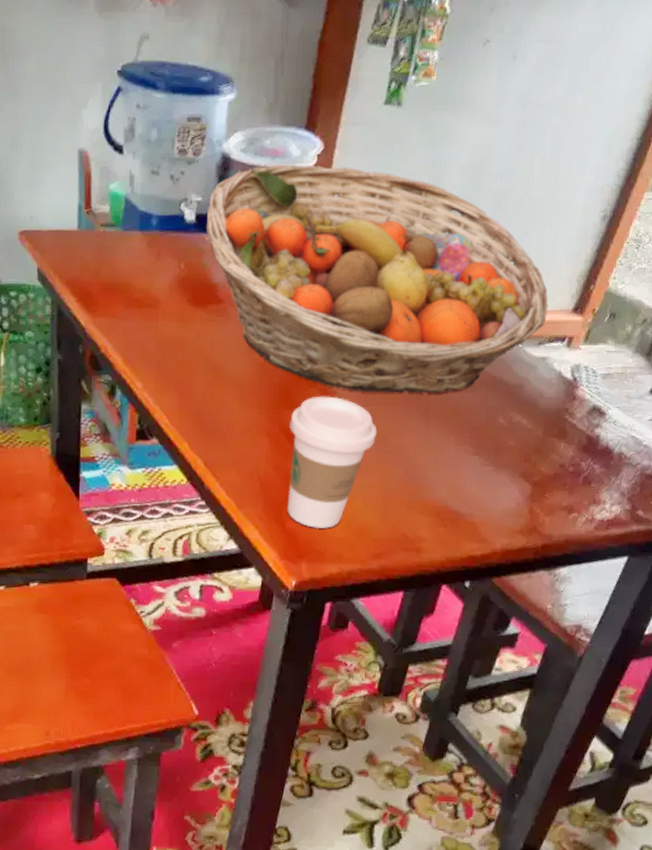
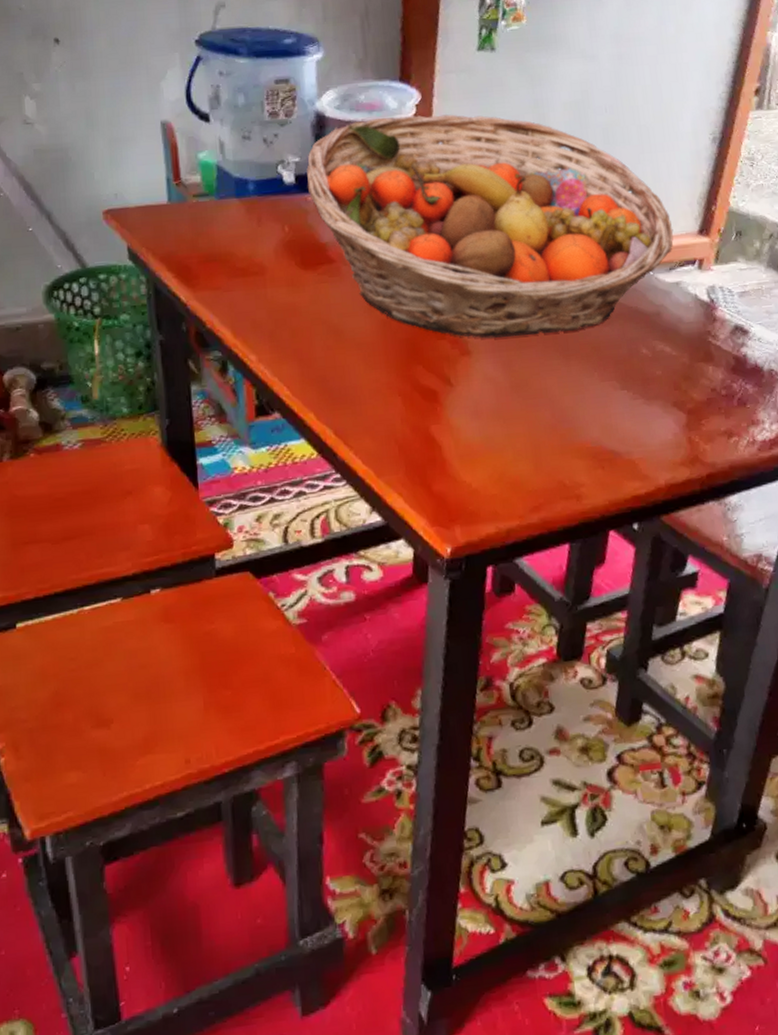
coffee cup: present [287,396,377,528] -> none [422,346,517,488]

